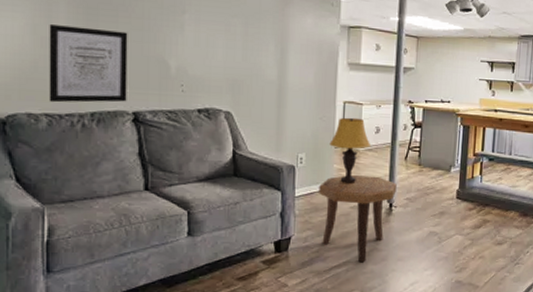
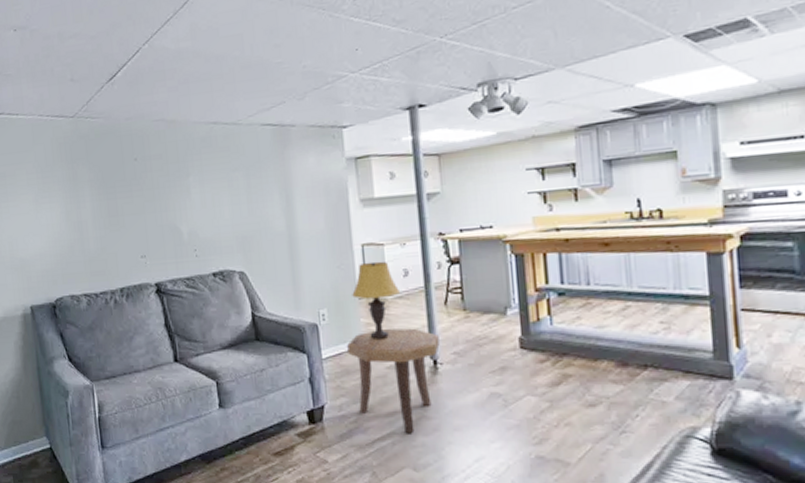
wall art: present [49,24,128,103] -> none [78,204,149,283]

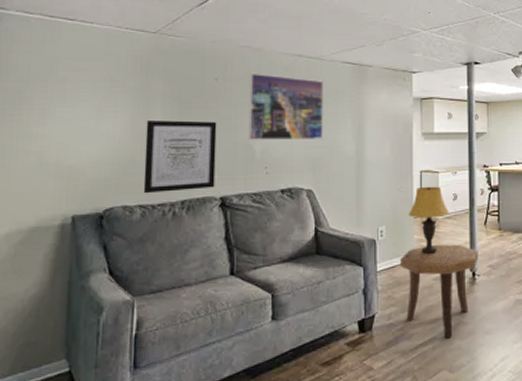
wall art: none [78,204,149,283] -> present [143,120,217,194]
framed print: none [167,148,249,222] -> present [248,73,324,140]

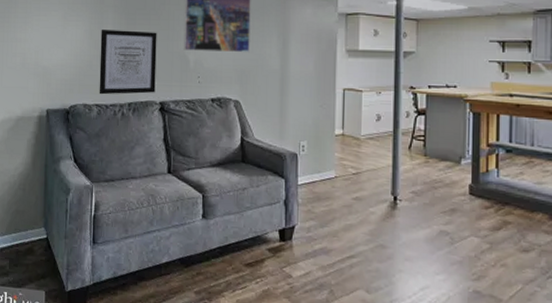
side table: present [401,244,478,339] -> none [321,164,401,260]
table lamp: present [409,186,450,254] -> none [330,104,373,173]

